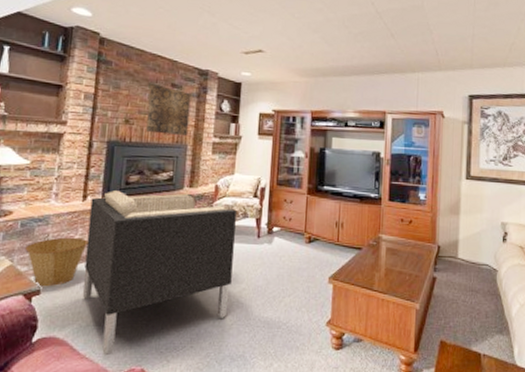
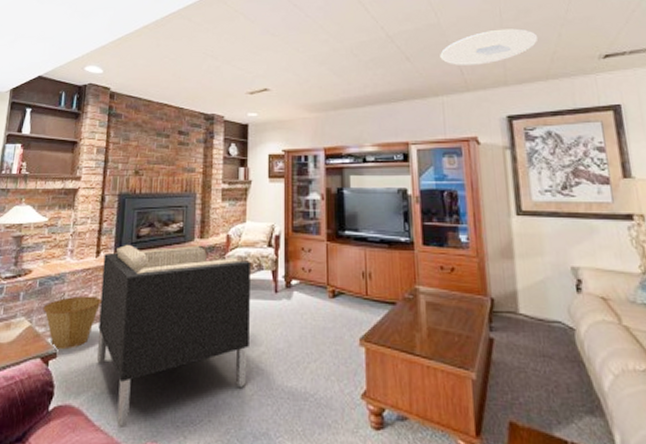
wall art: present [146,84,191,137] -> none [155,133,198,185]
ceiling light: none [420,17,502,48] -> present [440,28,538,65]

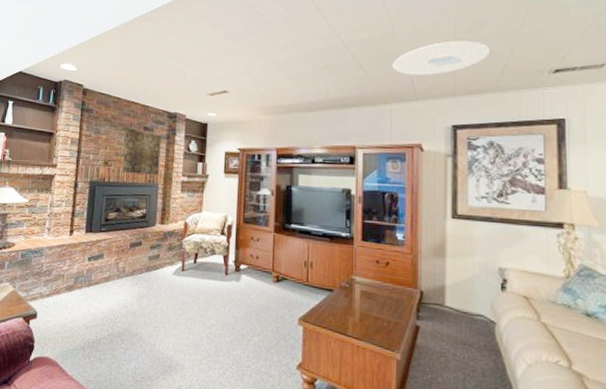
basket: present [43,295,102,350] -> none [24,267,75,312]
armchair: present [96,244,250,429] -> none [69,225,205,380]
wall art: none [155,133,198,185] -> present [122,128,162,176]

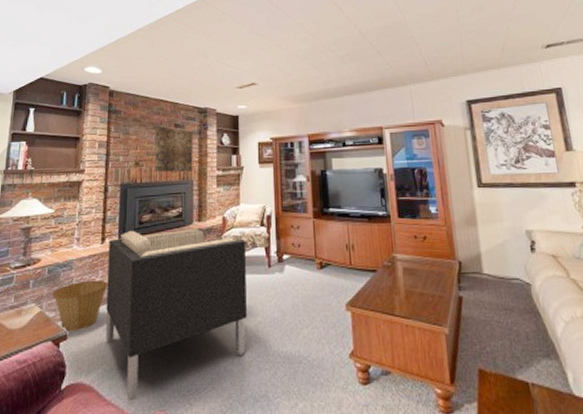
basket: none [24,267,75,312] -> present [52,280,108,332]
armchair: none [69,225,205,380] -> present [105,229,247,402]
ceiling light: present [392,41,491,75] -> none [407,24,490,58]

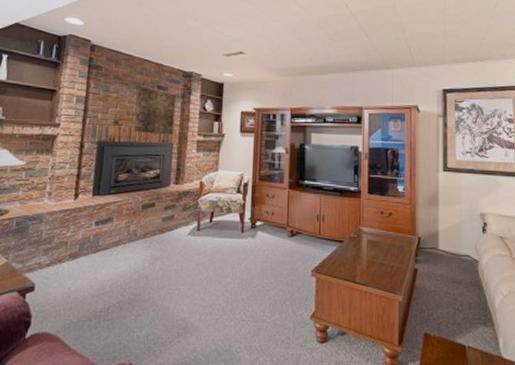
basket: present [52,280,108,332] -> none [20,234,80,284]
armchair: present [105,229,247,402] -> none [73,188,221,352]

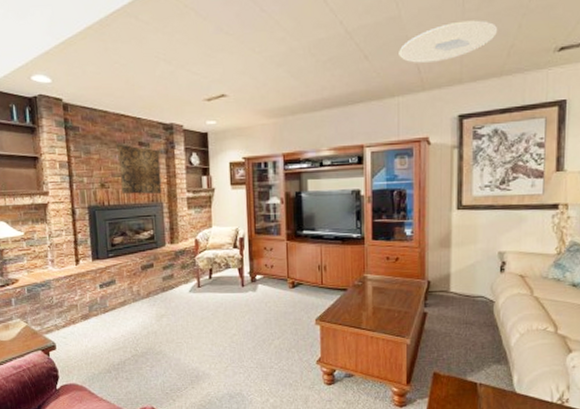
ceiling light: none [393,15,472,45] -> present [399,20,498,63]

